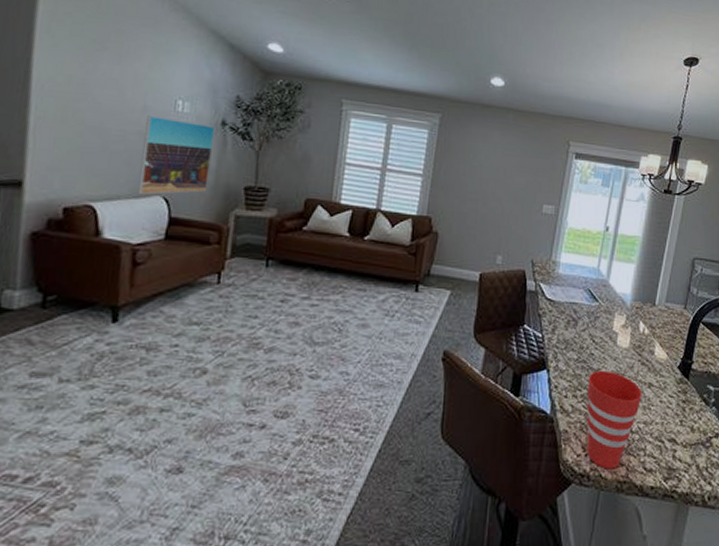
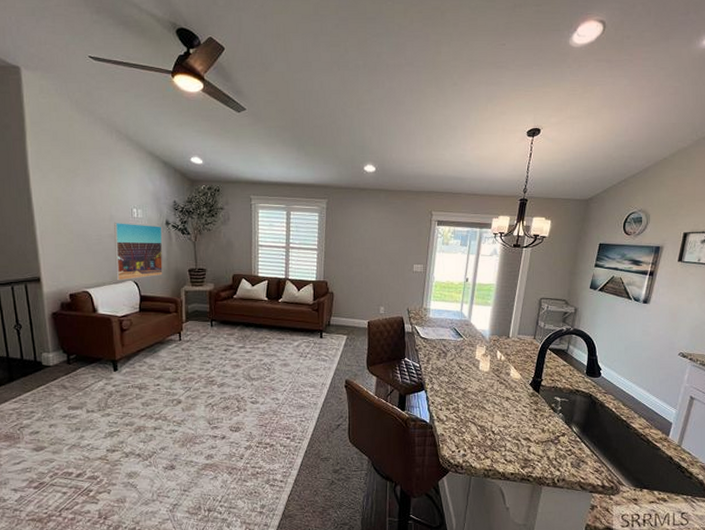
cup: present [586,370,642,469] -> none [458,389,501,461]

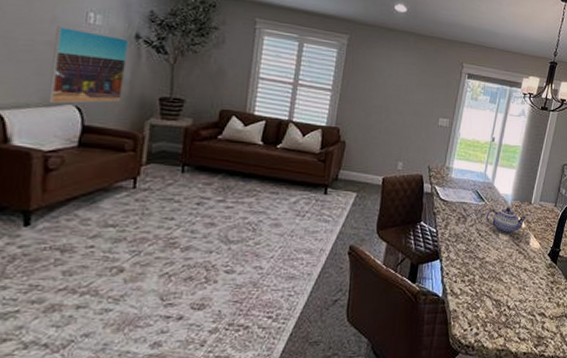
teapot: none [465,341,505,367] -> present [486,207,526,235]

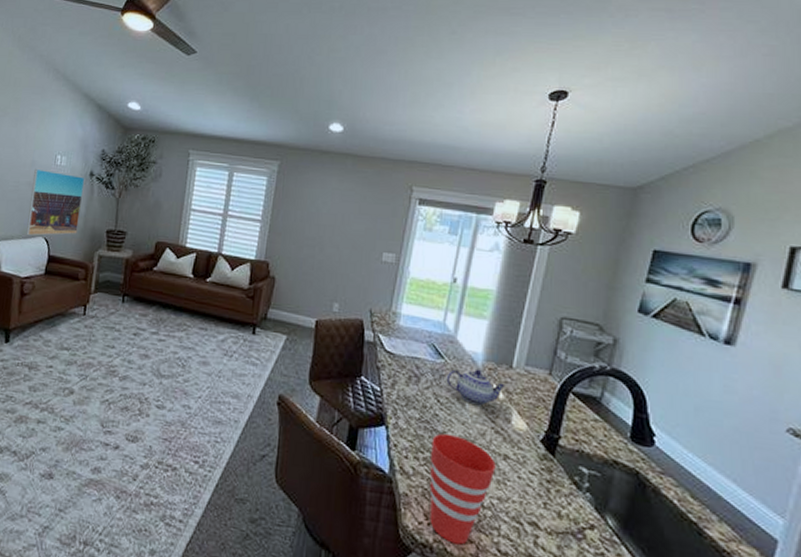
cup: none [472,258,519,340] -> present [429,433,496,545]

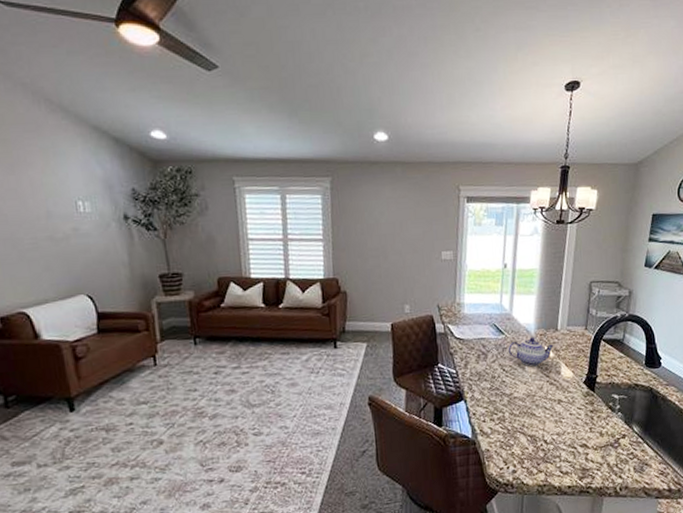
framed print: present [26,168,85,236] -> none [53,219,125,296]
cup: present [429,433,496,545] -> none [502,394,553,477]

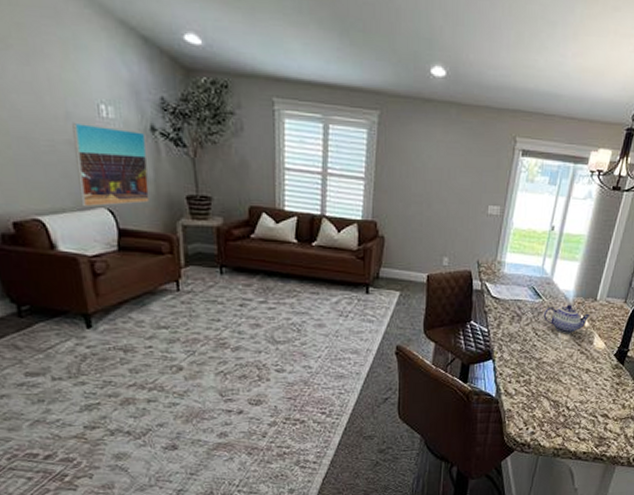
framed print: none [53,219,125,296] -> present [72,122,150,207]

